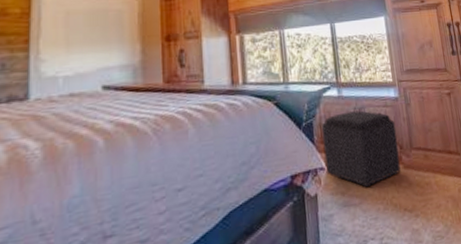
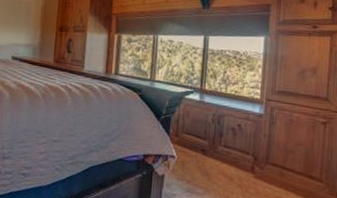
ottoman: present [321,110,401,188] -> none [175,115,255,184]

